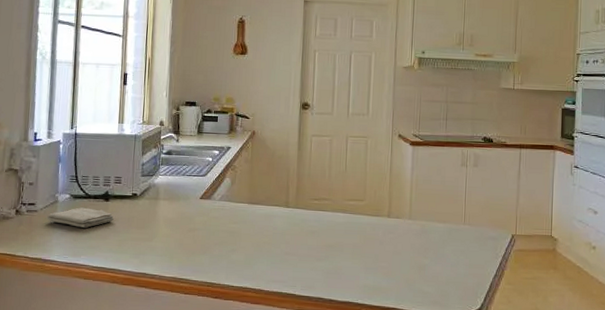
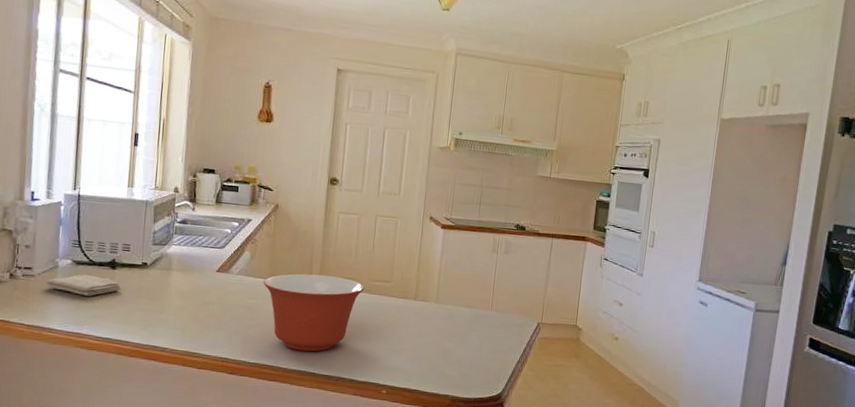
mixing bowl: none [243,196,340,273] -> present [263,273,365,352]

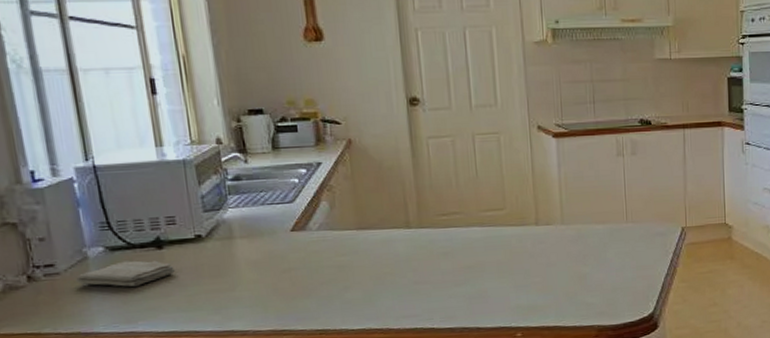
mixing bowl: present [263,273,365,352] -> none [351,213,475,306]

